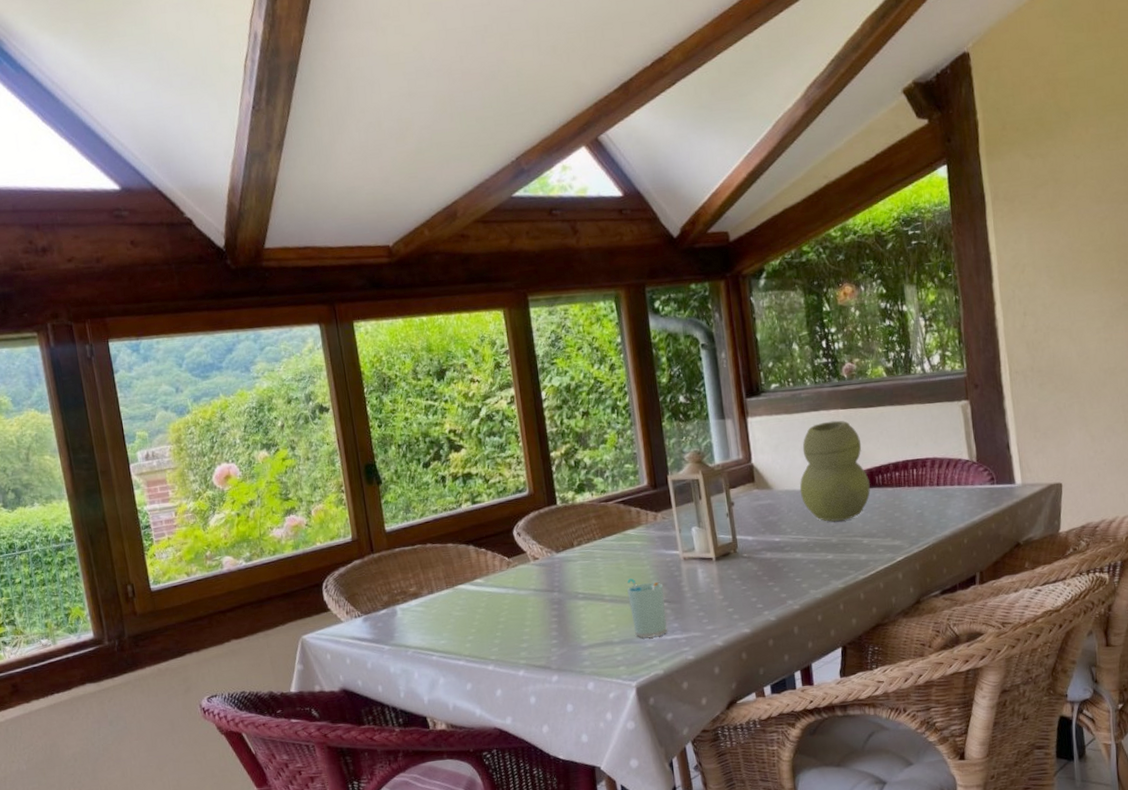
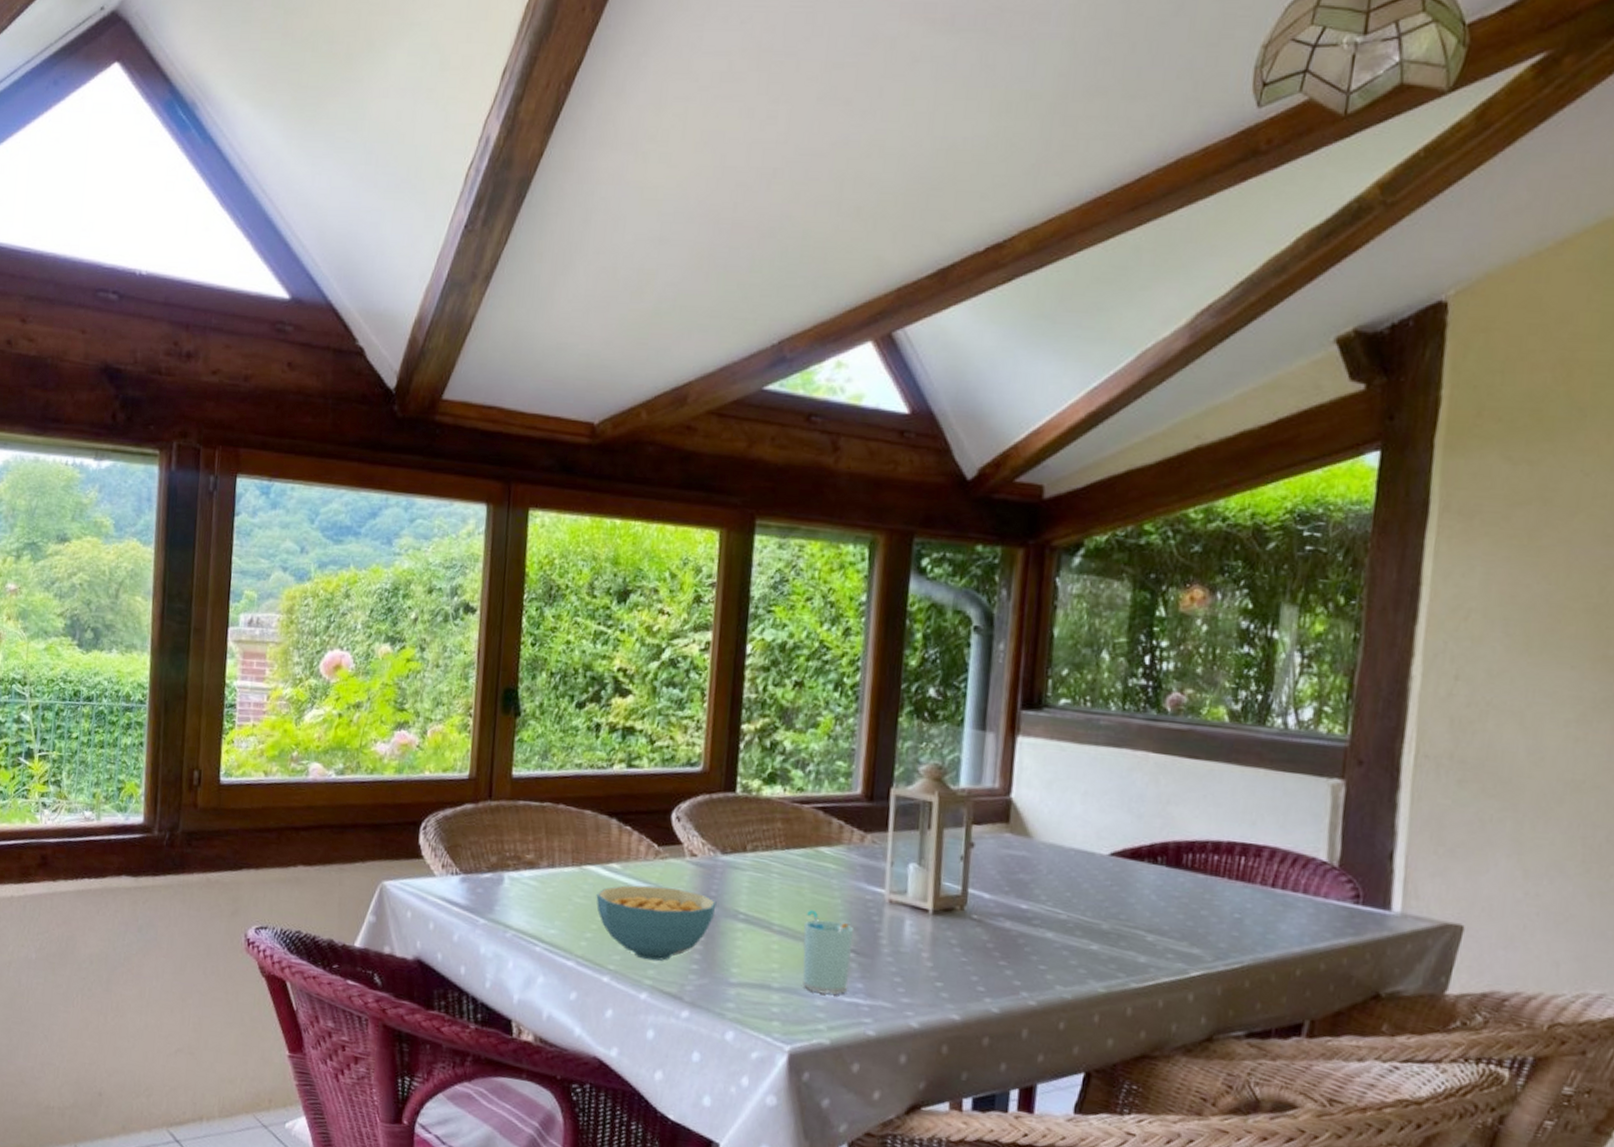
cereal bowl: none [470,586,561,646] -> present [596,885,717,961]
vase: present [799,420,870,522] -> none [1070,764,1174,904]

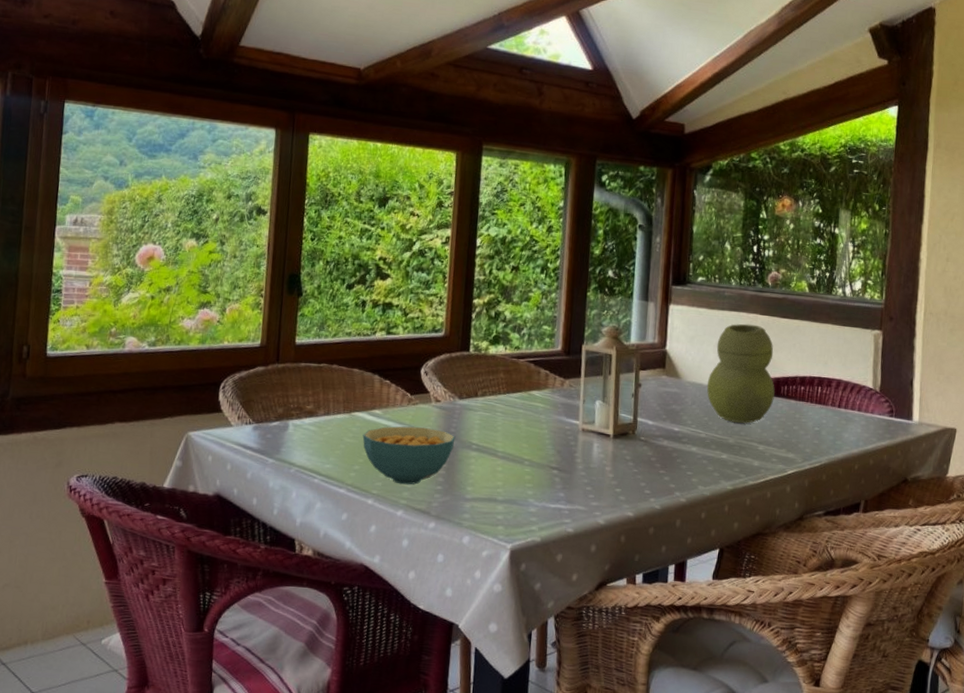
cup: present [802,910,853,995] -> none [519,439,557,503]
vase: none [1070,764,1174,904] -> present [706,323,775,423]

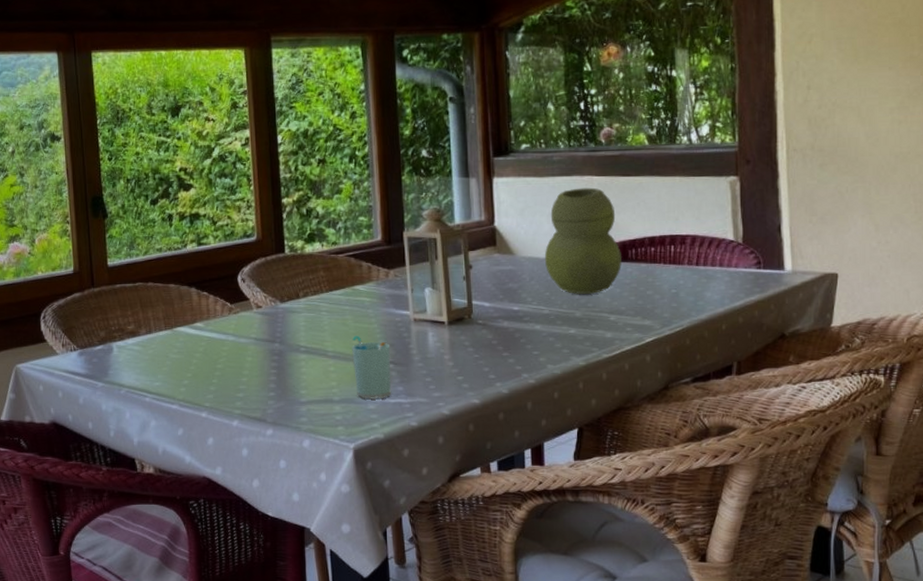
cereal bowl: present [362,426,456,485] -> none [187,335,282,395]
cup: none [519,439,557,503] -> present [352,336,392,400]

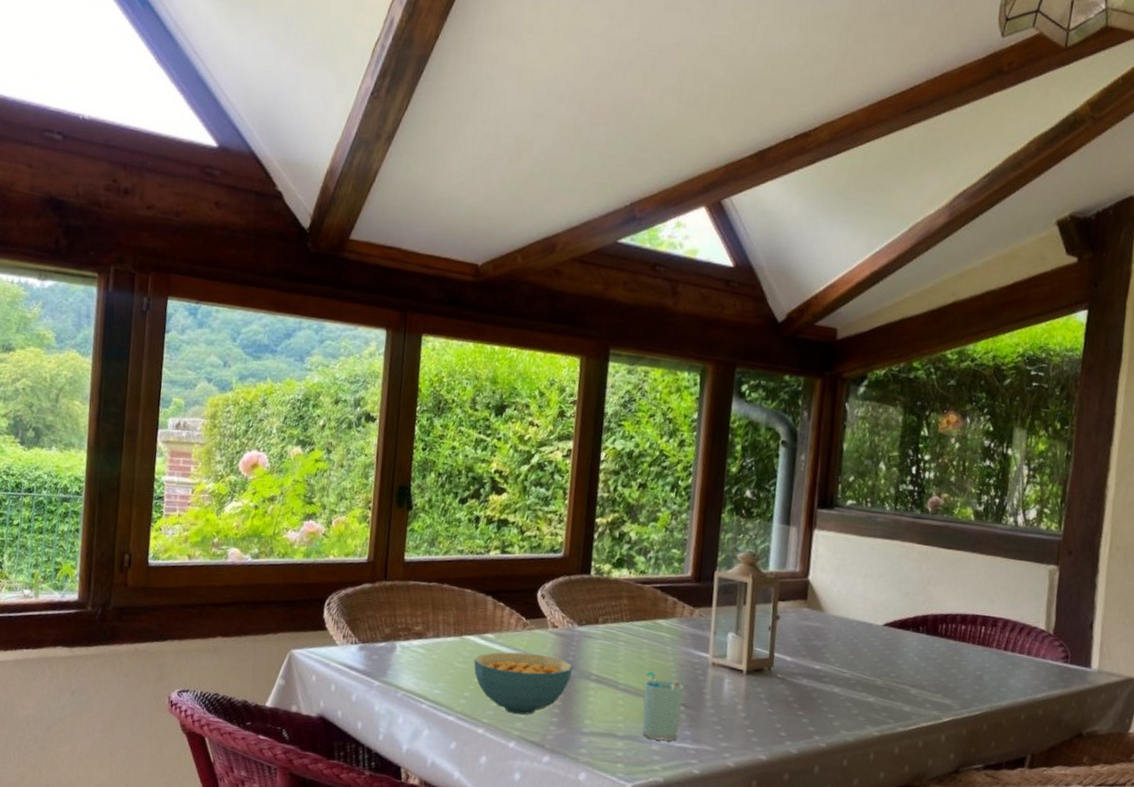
cereal bowl: none [187,335,282,395] -> present [473,652,573,715]
vase: present [544,187,622,294] -> none [853,553,932,664]

